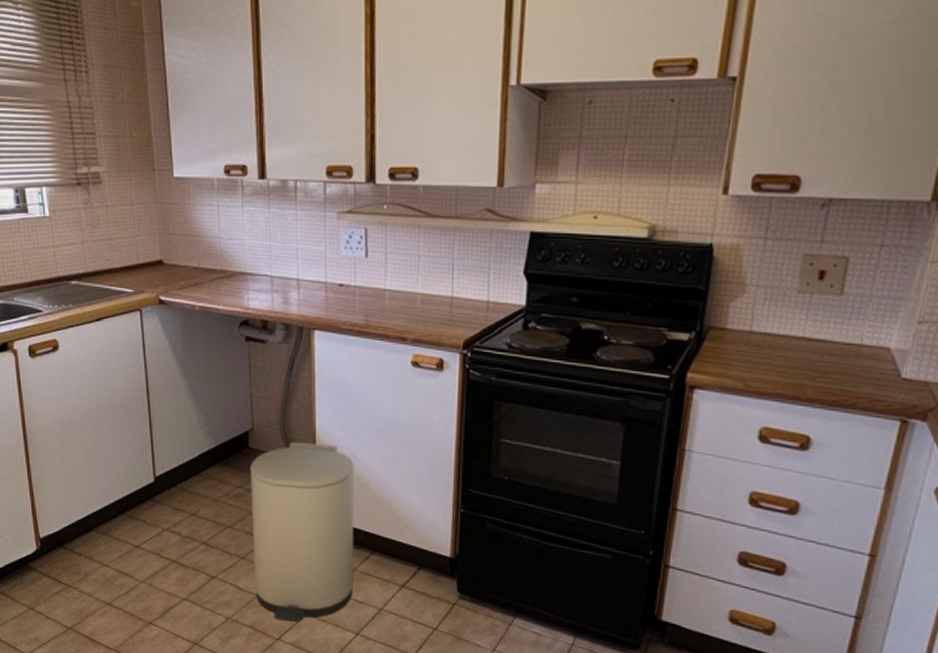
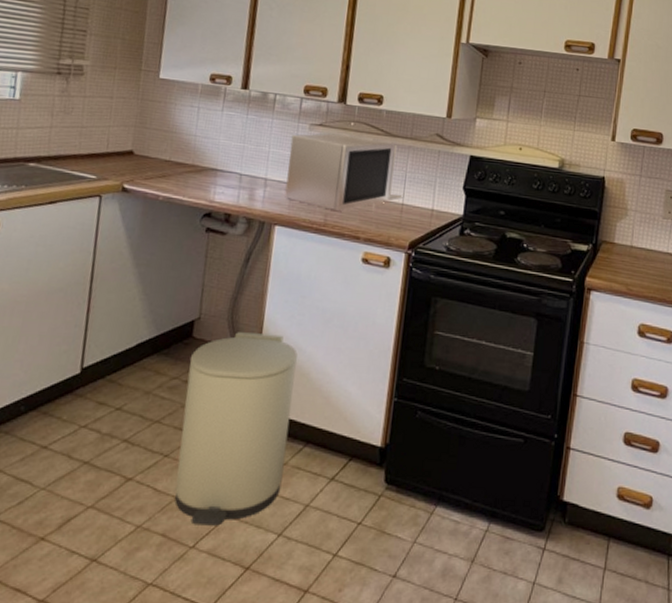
microwave: none [319,218,453,310] -> present [284,133,405,211]

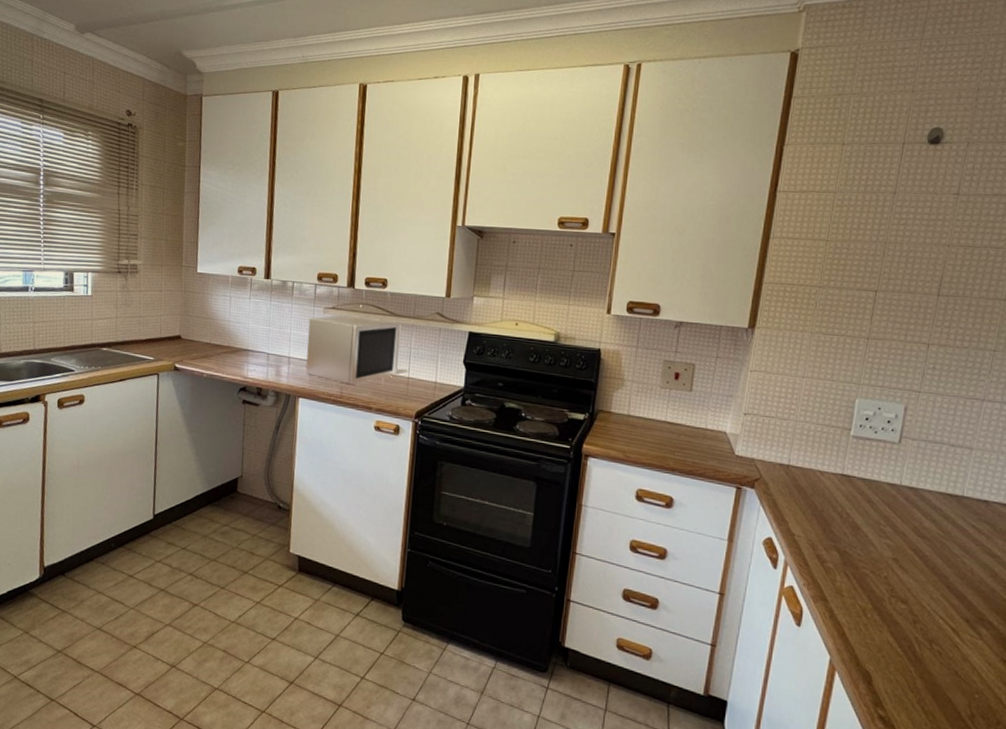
pedal bin: present [174,332,298,526] -> none [231,488,323,647]

